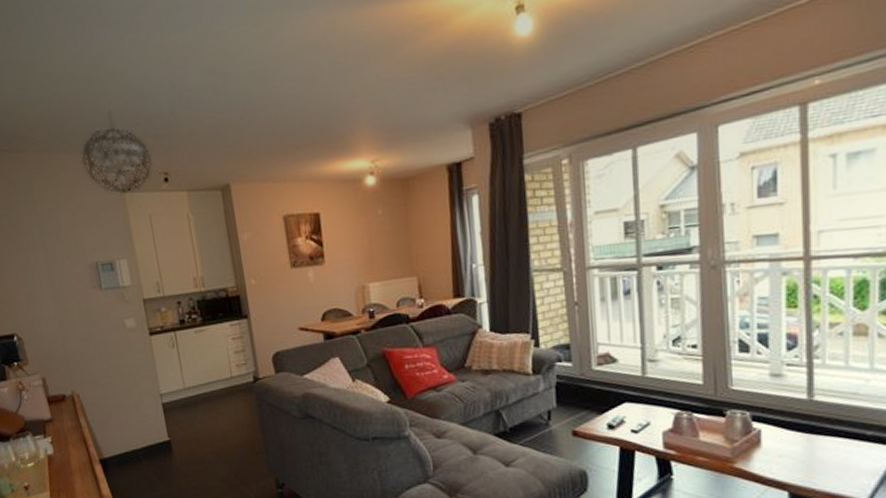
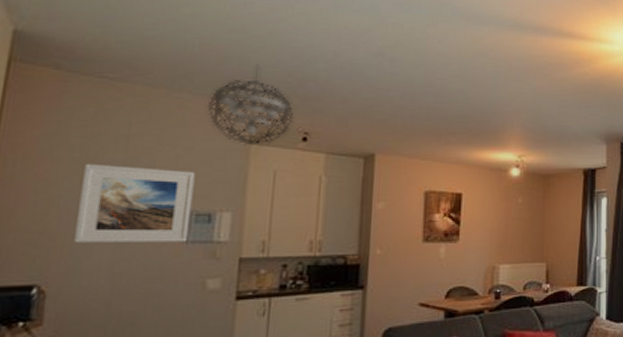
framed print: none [14,226,102,298] -> present [74,163,196,243]

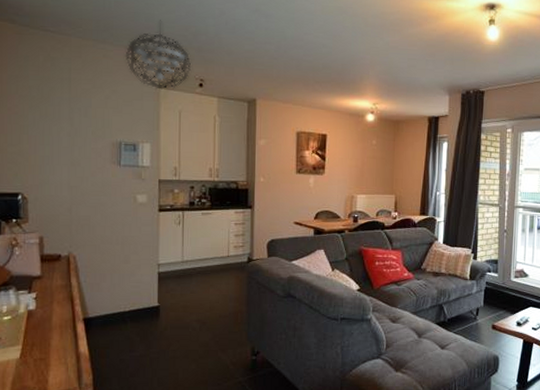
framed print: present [74,163,196,243] -> none [42,101,121,166]

